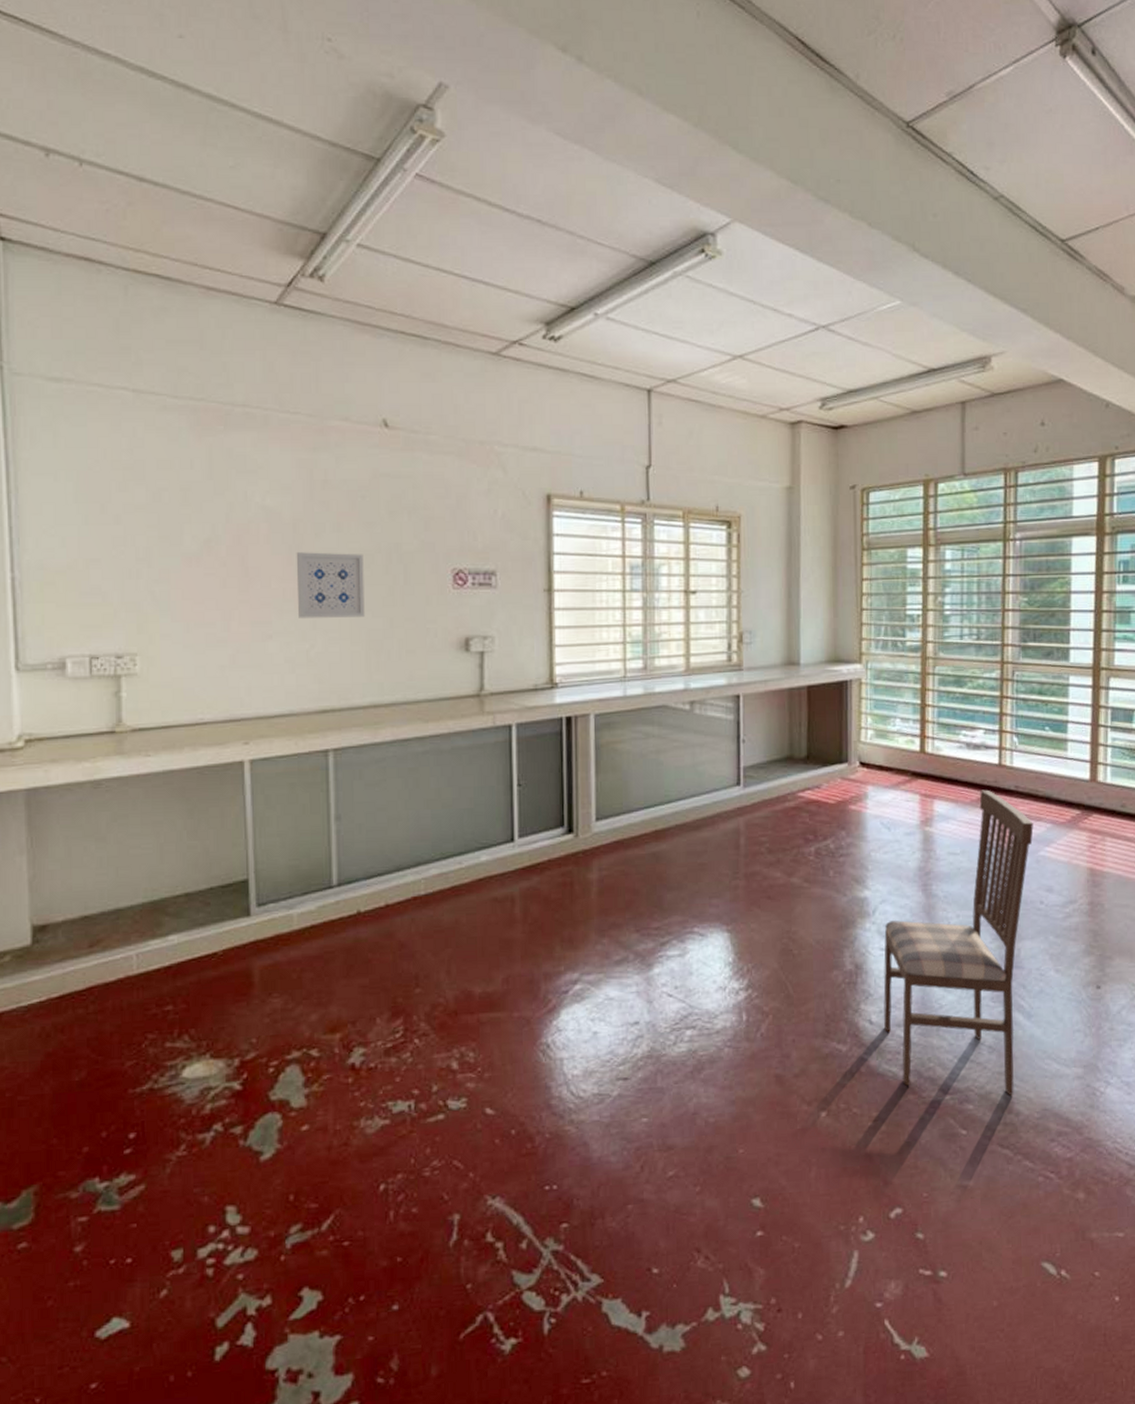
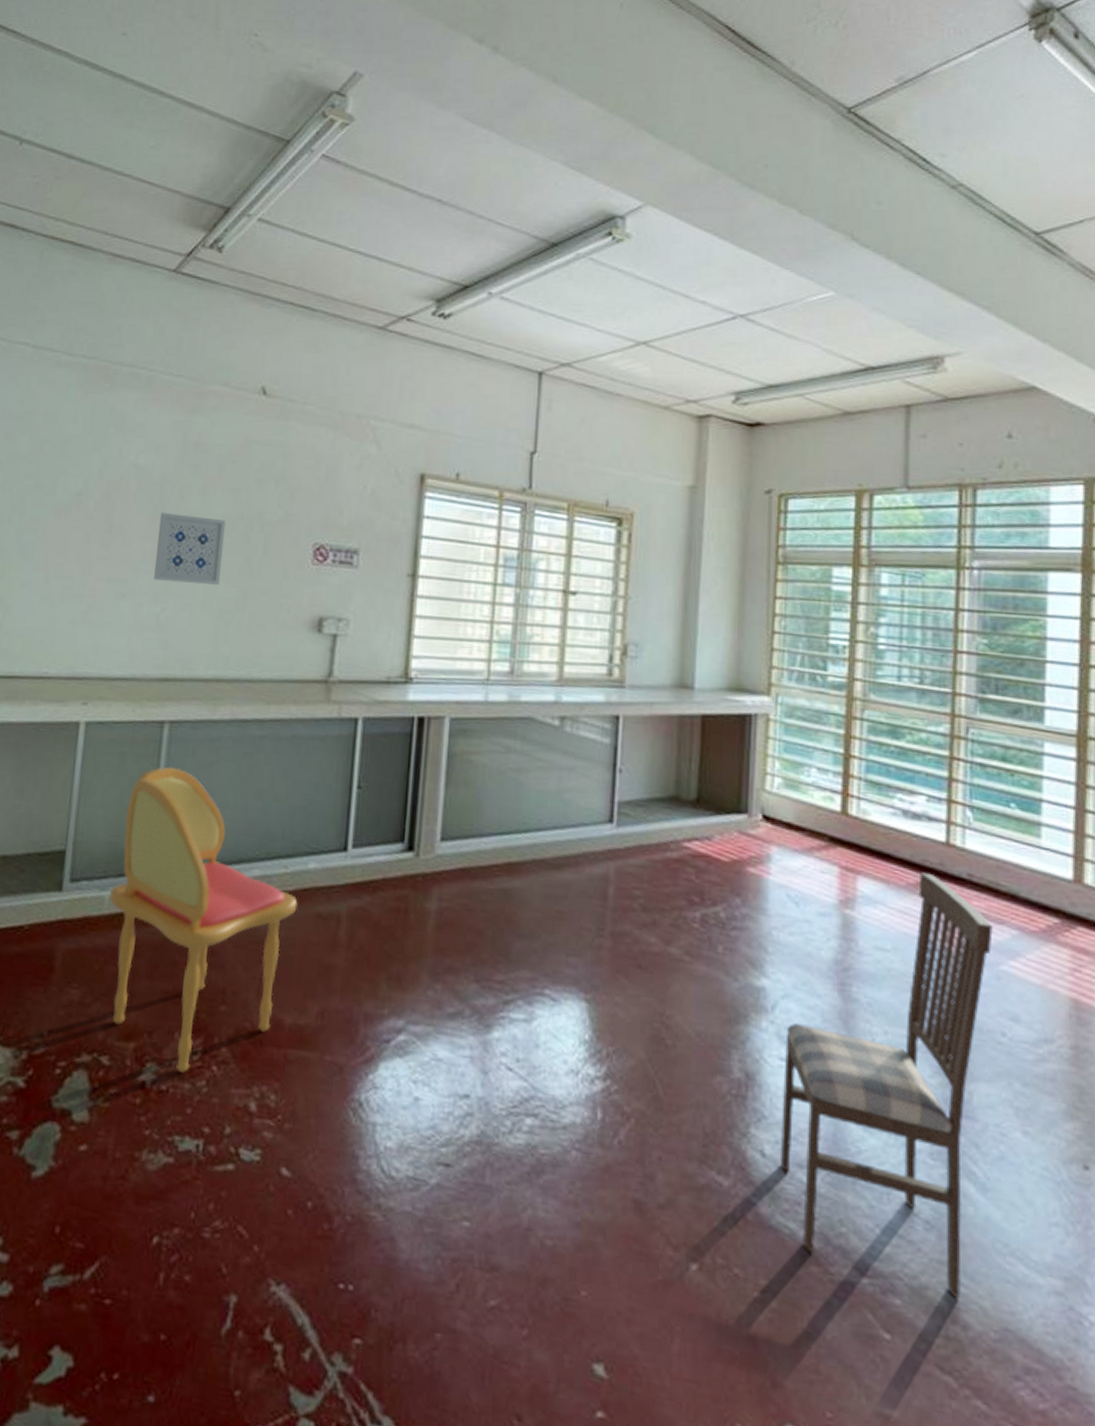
dining chair: none [298,790,475,1050] -> present [109,766,298,1073]

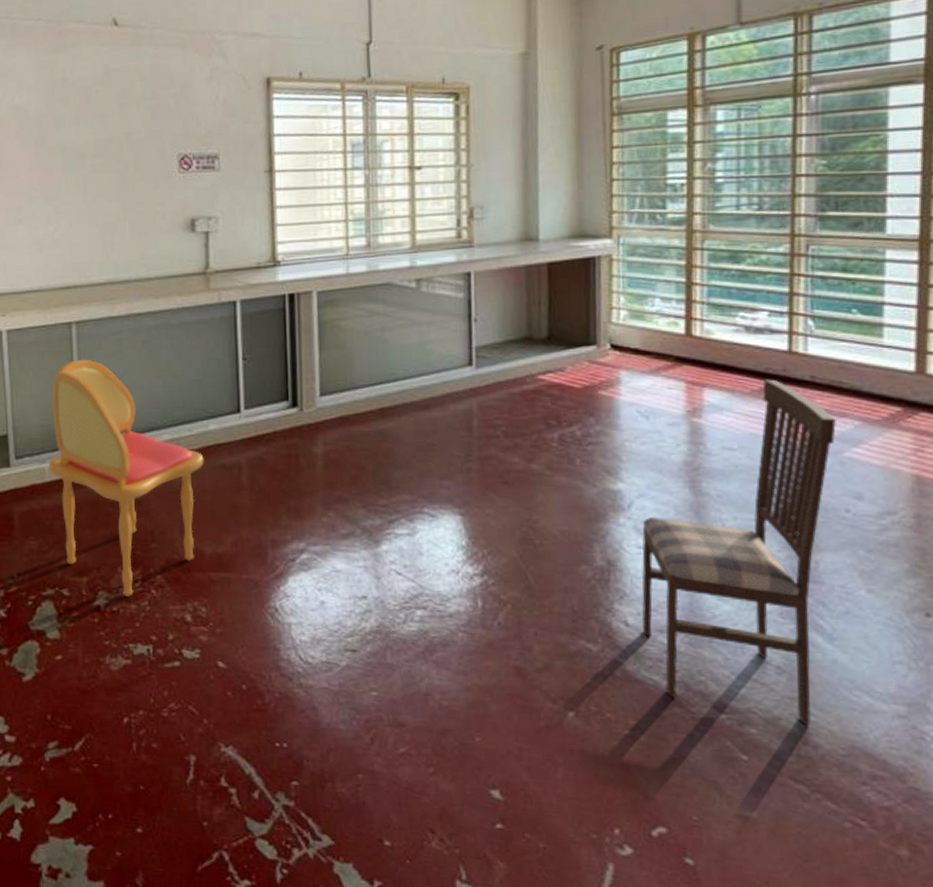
wall art: present [154,513,226,585] -> none [41,144,101,204]

